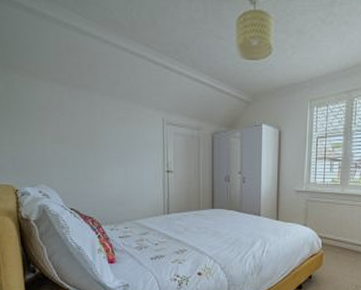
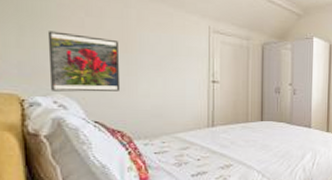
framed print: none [32,130,90,183] -> present [47,31,121,92]

